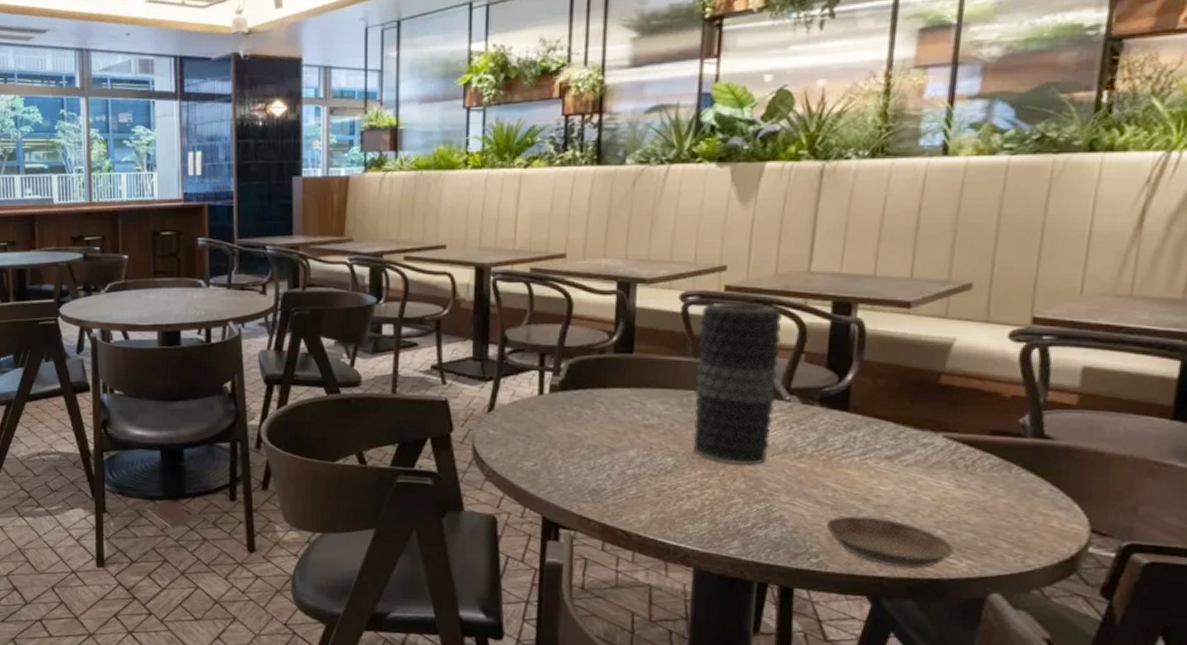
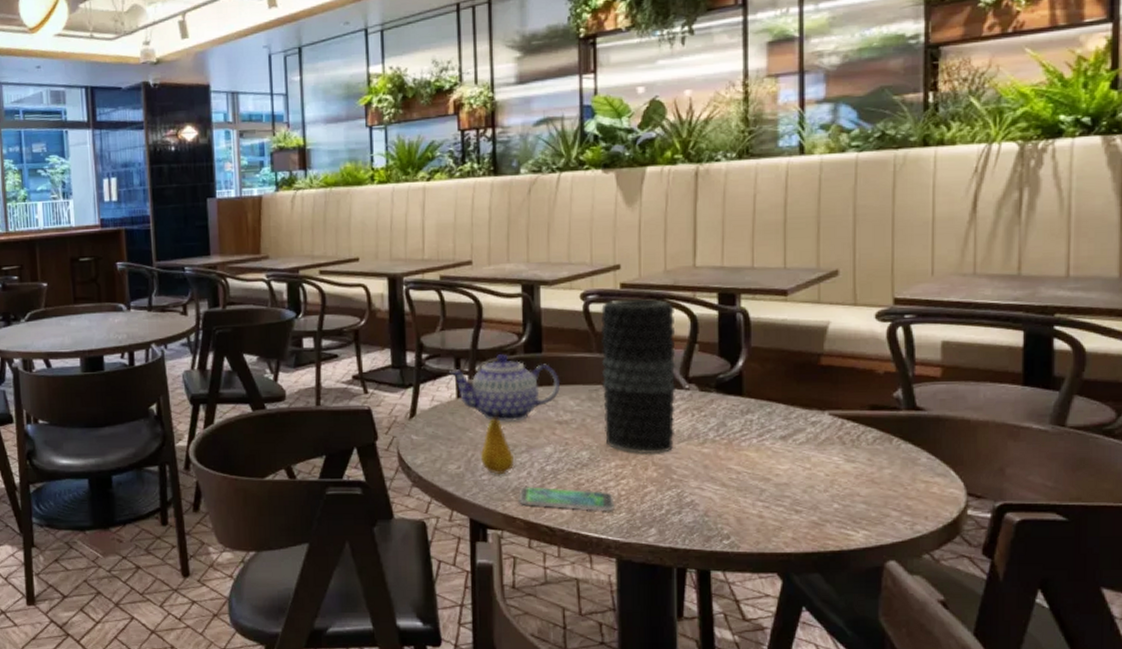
teapot: none [531,351,651,423] -> present [448,353,561,423]
fruit: none [559,409,595,475] -> present [481,410,515,474]
smartphone: none [595,489,697,520] -> present [519,487,615,511]
saucer: present [825,515,954,569] -> none [733,496,850,543]

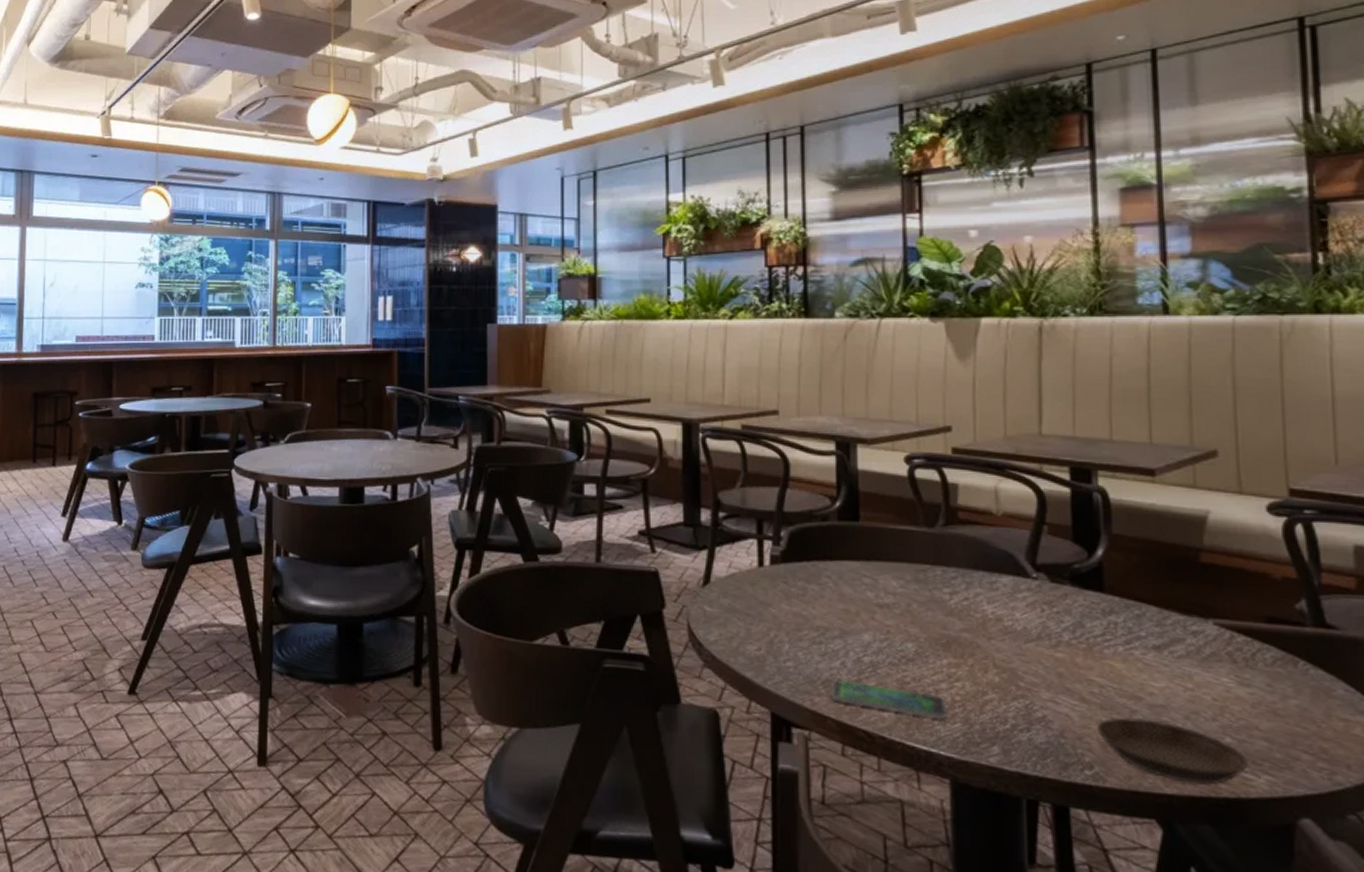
teapot: present [448,353,561,423] -> none [749,518,882,601]
fruit: present [481,410,515,474] -> none [786,584,826,662]
vase: present [600,298,676,455] -> none [928,466,1021,655]
saucer: none [733,496,850,543] -> present [1096,717,1249,786]

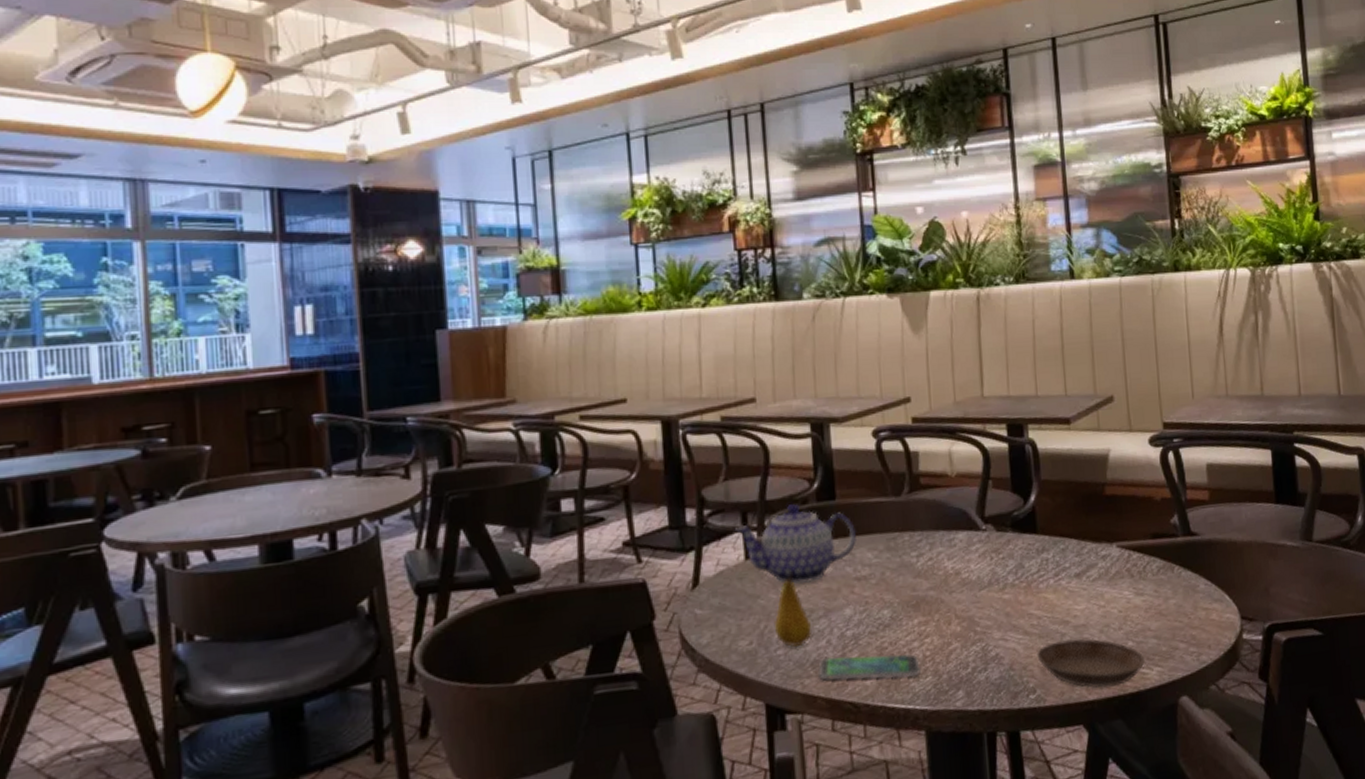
teapot: none [749,518,882,601] -> present [734,503,857,585]
fruit: none [786,584,826,662] -> present [775,570,813,647]

